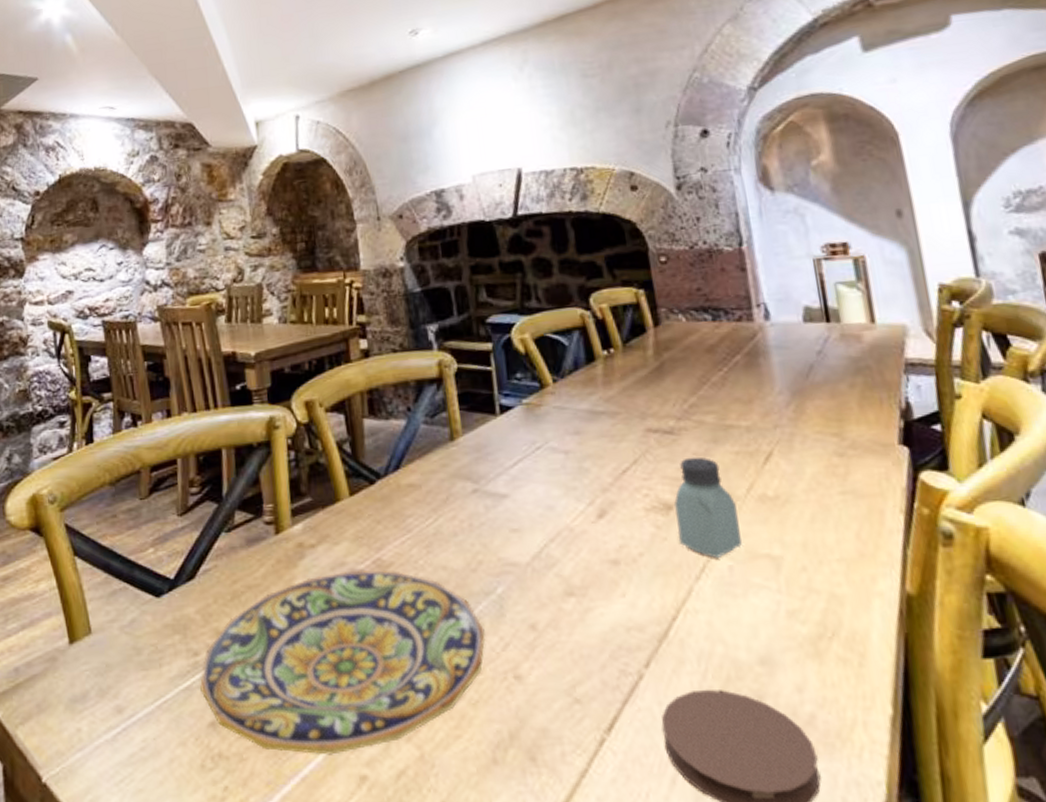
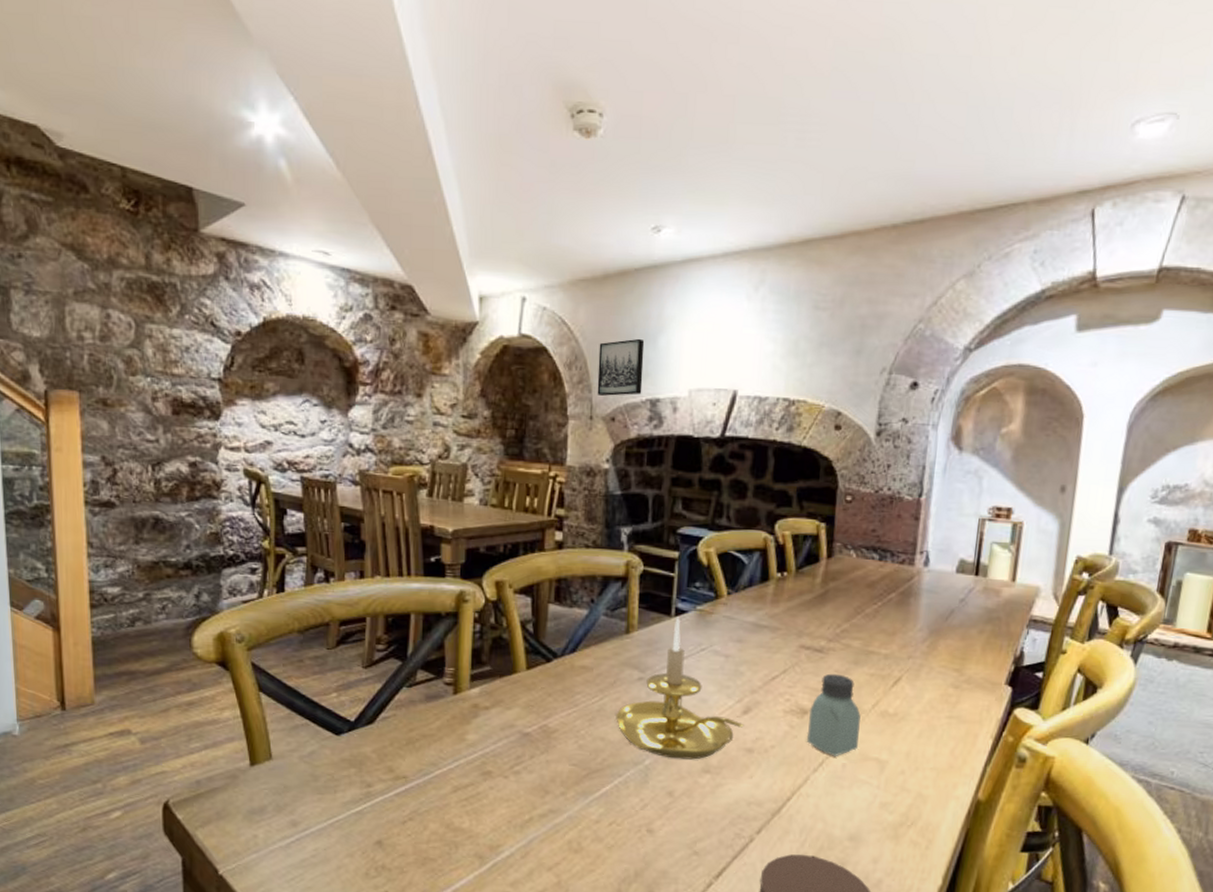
plate: present [200,570,486,755] -> none [371,732,629,875]
wall art: none [375,134,426,196] -> present [597,338,645,396]
candle holder: none [455,414,602,583] -> present [616,617,744,760]

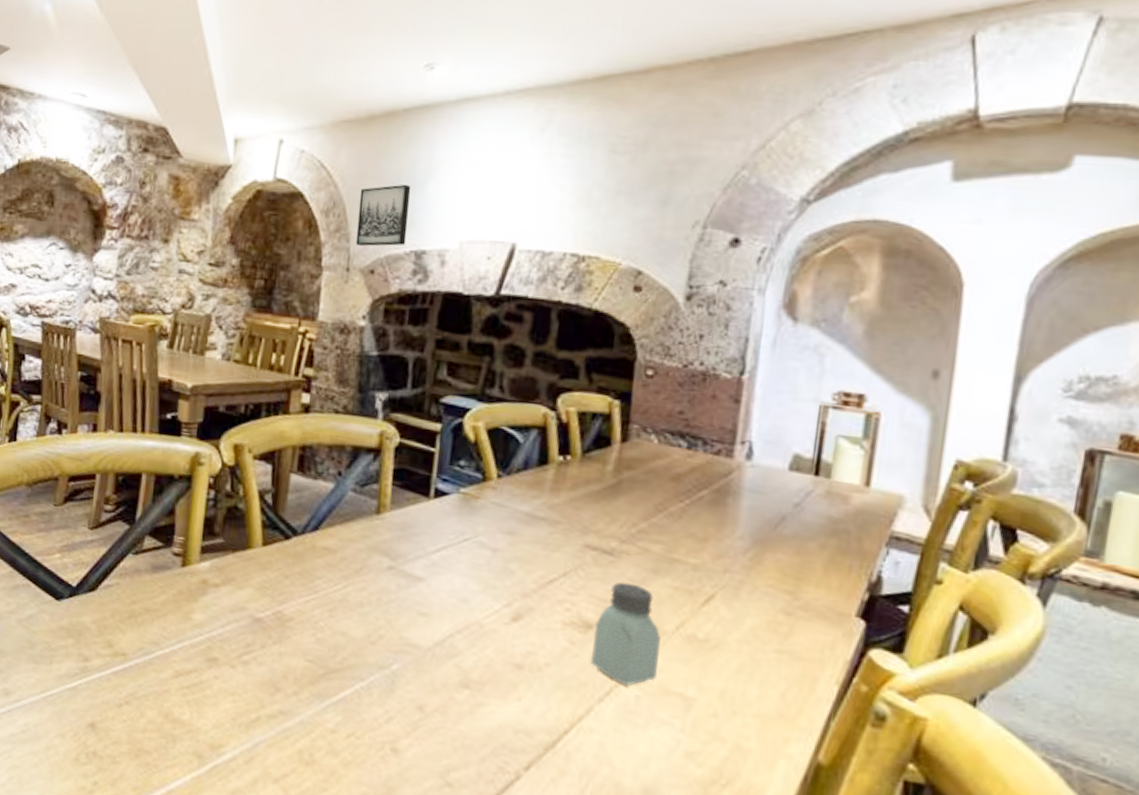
candle holder: present [616,617,744,760] -> none [360,499,513,670]

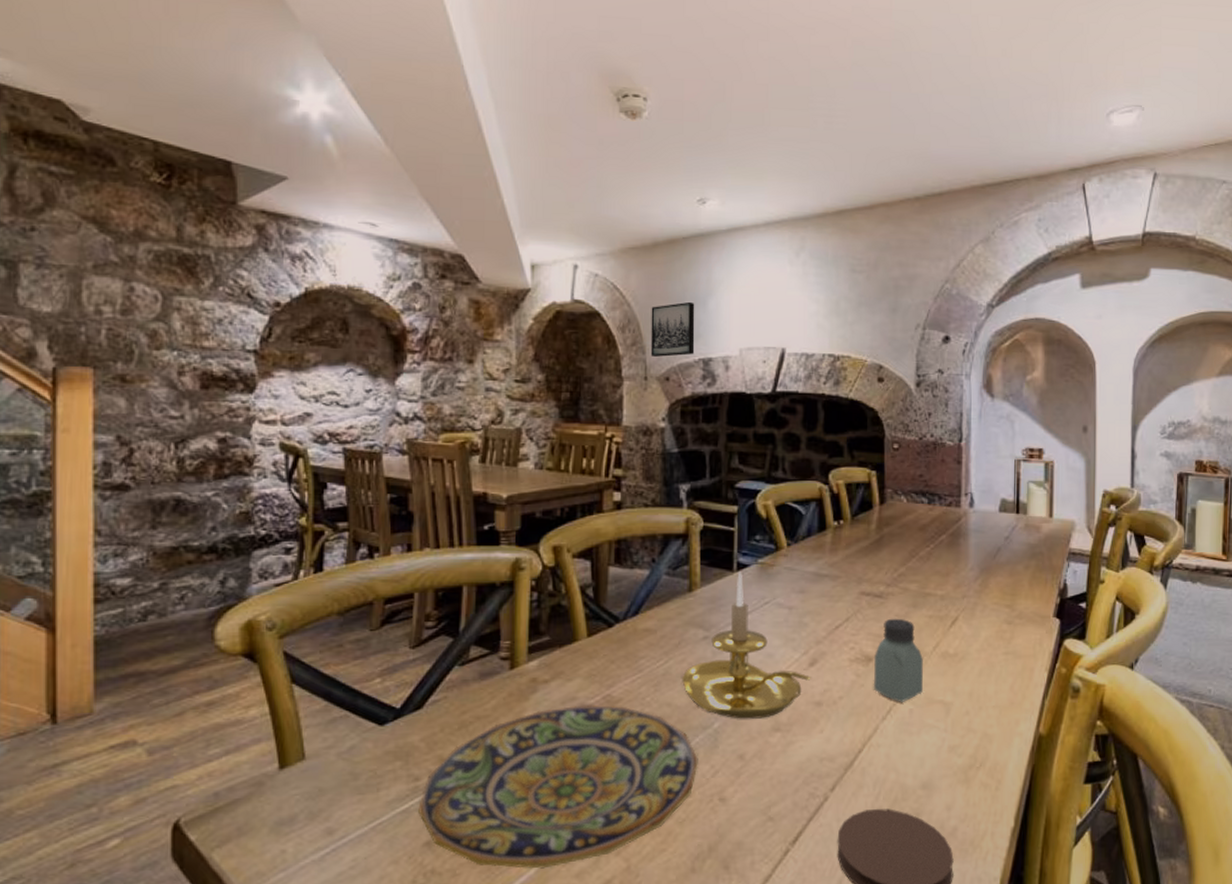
plate: none [85,614,372,780] -> present [418,705,698,869]
candle holder: none [360,499,513,670] -> present [682,571,811,719]

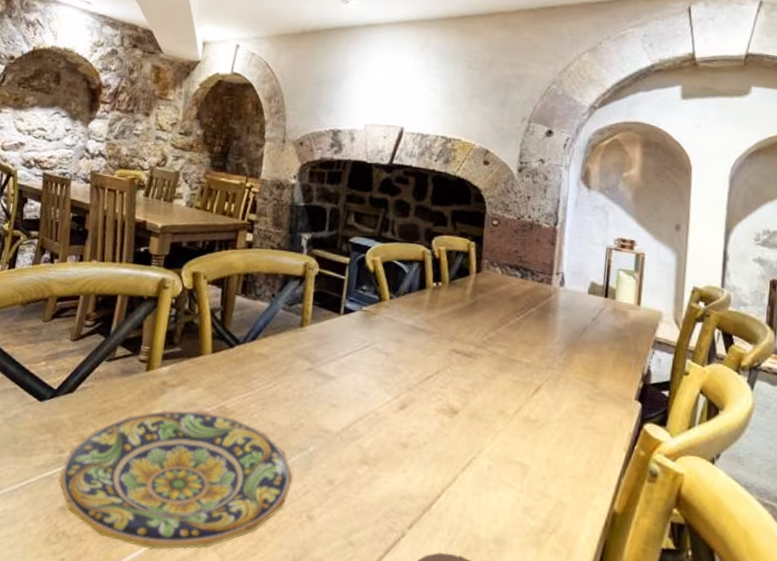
wall art: present [650,301,695,357] -> none [290,81,331,126]
candle holder: present [682,571,811,719] -> none [286,315,400,450]
saltshaker: present [873,618,923,702] -> none [456,377,505,457]

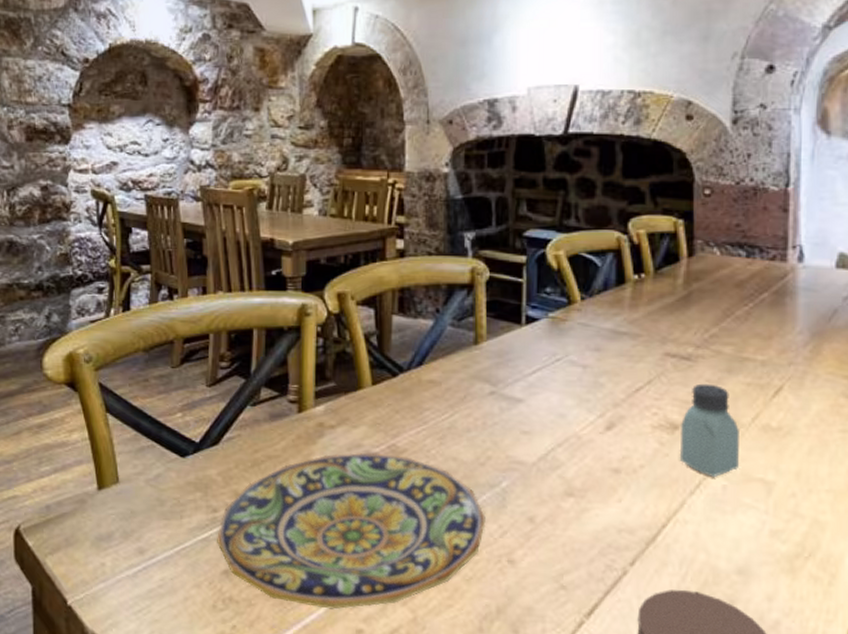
saltshaker: none [456,377,505,457] -> present [679,383,739,477]

